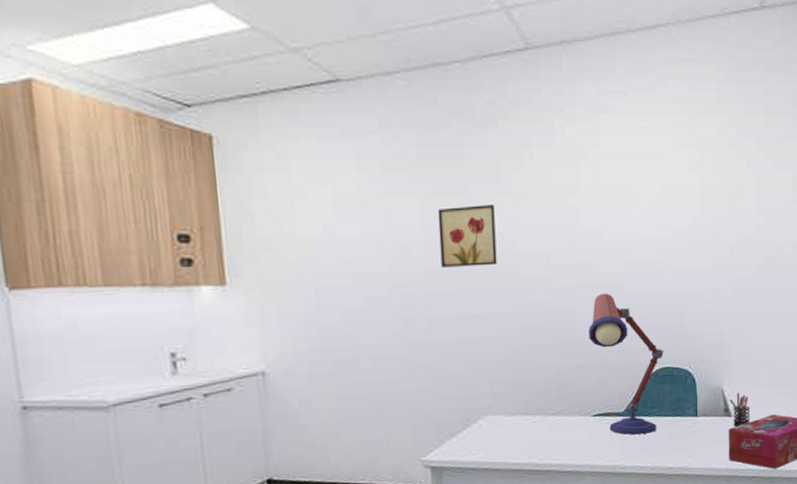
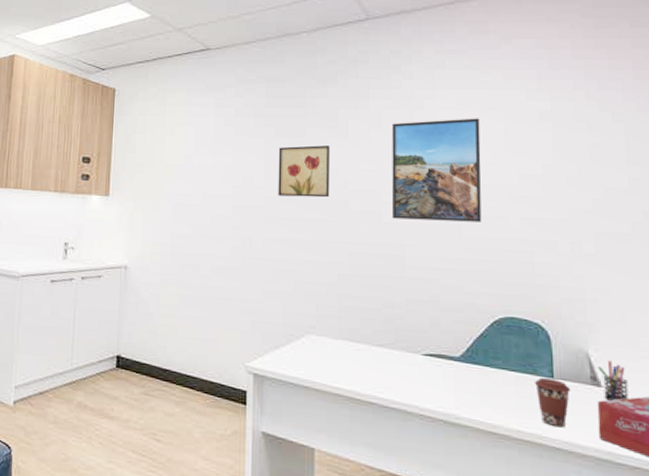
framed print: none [557,168,641,282] -> present [391,118,482,222]
desk lamp: present [588,293,665,435] -> none [421,232,510,386]
coffee cup: none [682,417,710,458] -> present [534,377,572,428]

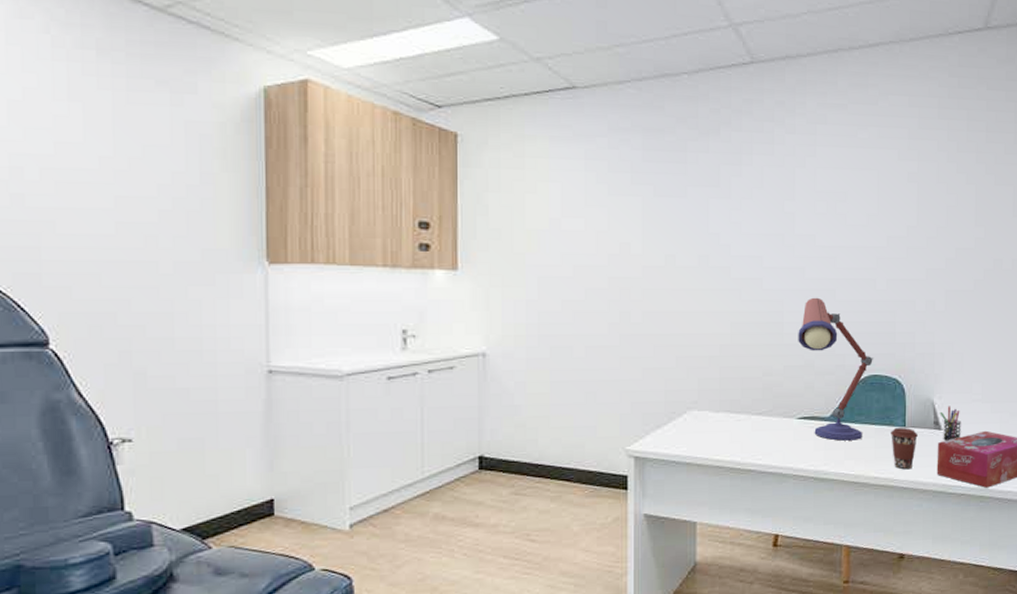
wall art: present [278,145,330,198] -> none [658,207,712,265]
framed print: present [391,118,482,222] -> none [772,178,856,285]
desk lamp: none [421,232,510,386] -> present [798,297,874,441]

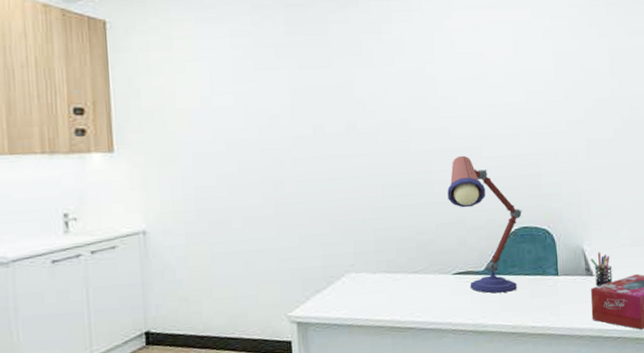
coffee cup: present [890,427,919,470] -> none [543,276,572,317]

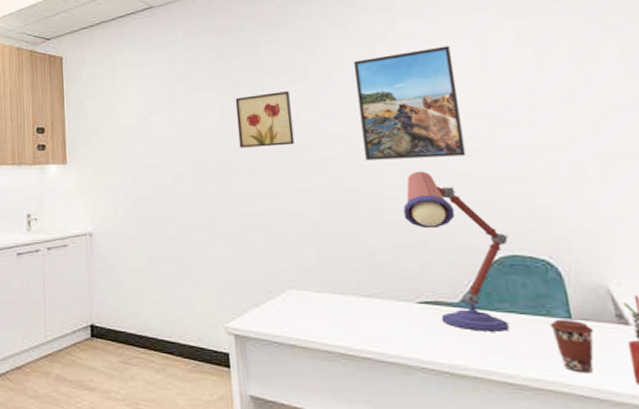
wall art: none [303,75,359,134] -> present [235,91,295,148]
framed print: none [414,38,498,146] -> present [353,45,466,160]
coffee cup: none [543,276,572,317] -> present [549,318,595,374]

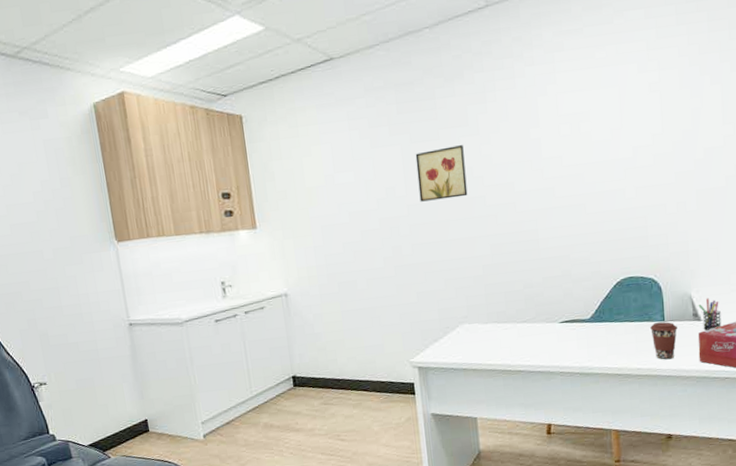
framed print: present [353,45,466,160] -> none [518,97,603,207]
desk lamp: present [403,171,509,332] -> none [553,212,629,339]

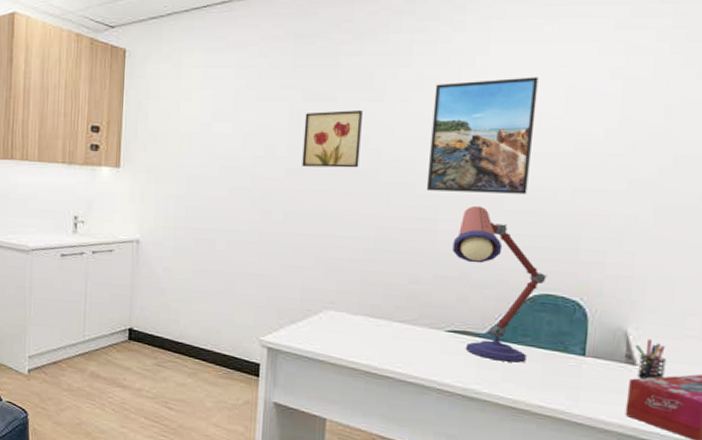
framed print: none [518,97,603,207] -> present [426,77,539,194]
desk lamp: none [553,212,629,339] -> present [452,205,548,363]
coffee cup: present [649,322,679,360] -> none [563,355,603,404]

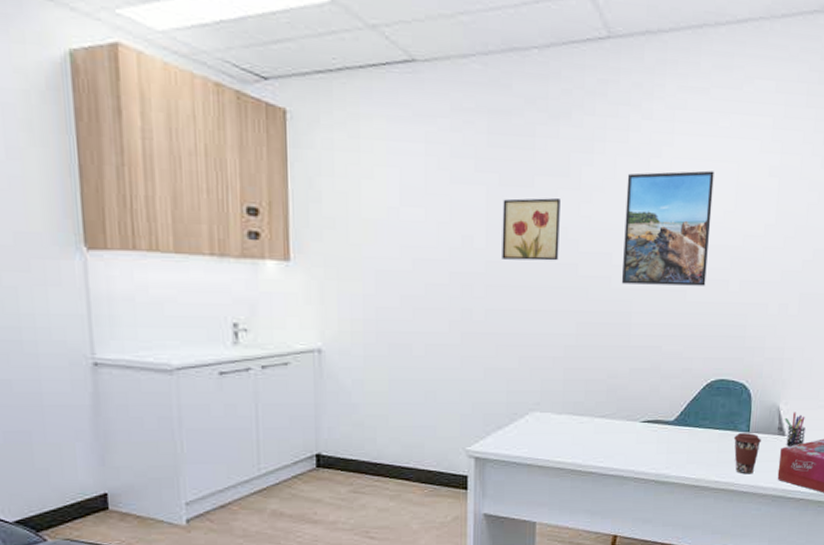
desk lamp: present [452,205,548,363] -> none [645,298,722,445]
coffee cup: none [563,355,603,404] -> present [733,432,762,474]

